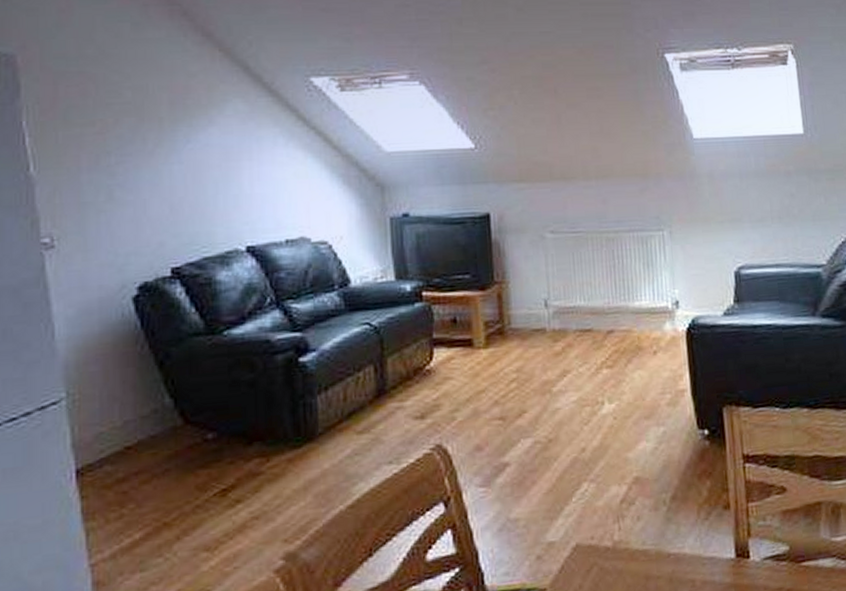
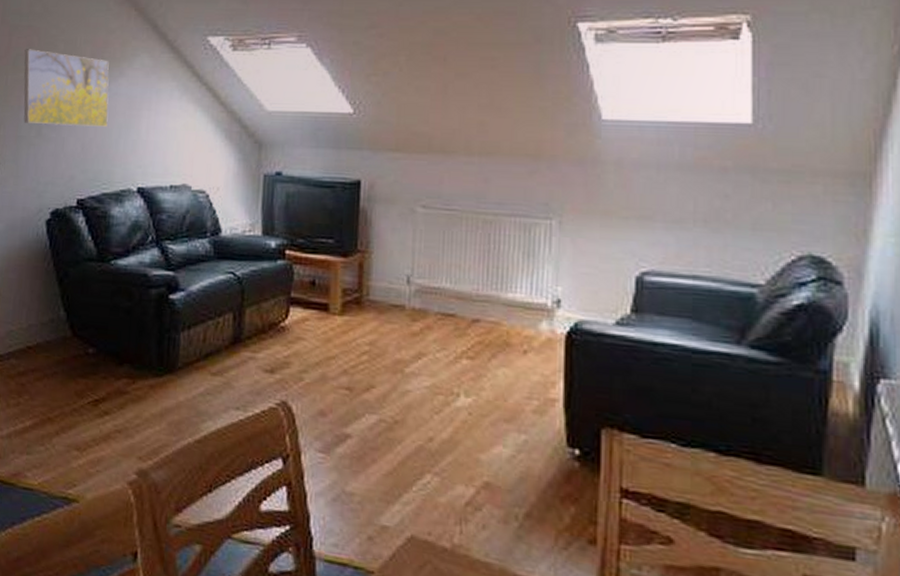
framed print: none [78,99,200,187] -> present [23,49,109,127]

